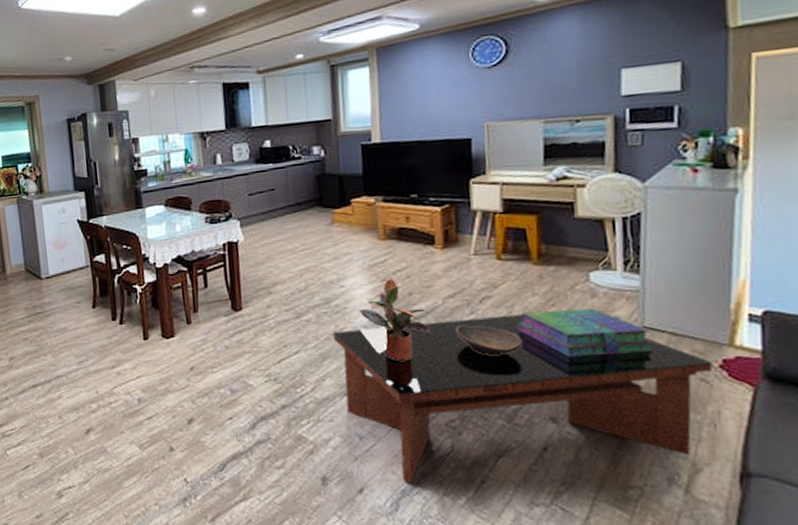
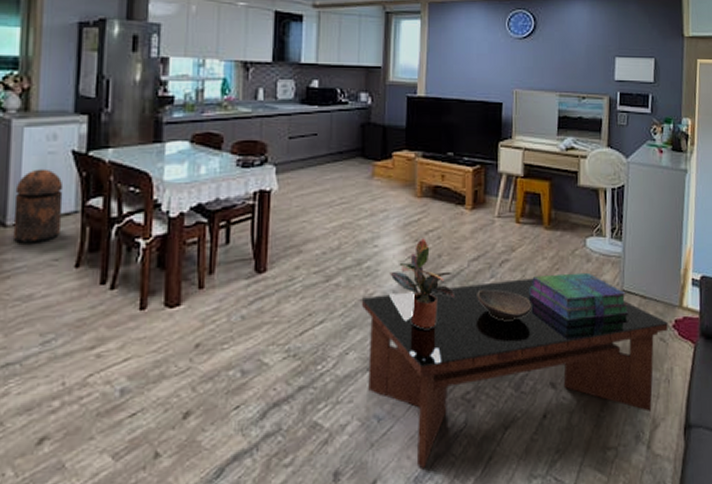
trash can: none [43,235,79,291] -> present [12,168,64,244]

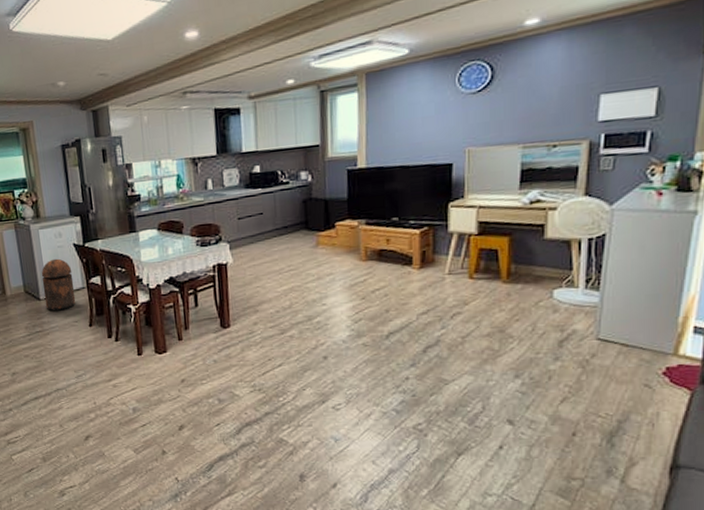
coffee table: present [361,278,668,468] -> none [313,329,656,478]
potted plant: present [390,238,454,329] -> none [339,296,403,372]
decorative bowl: present [477,290,532,320] -> none [427,339,488,366]
stack of books: present [529,272,629,320] -> none [484,322,605,366]

